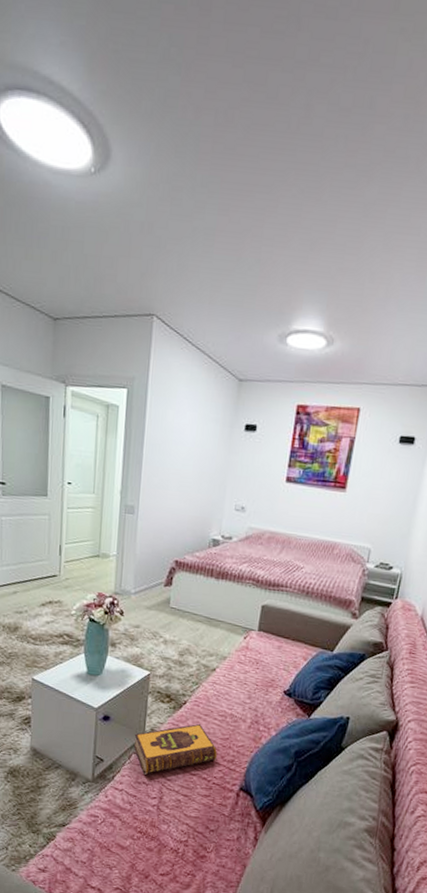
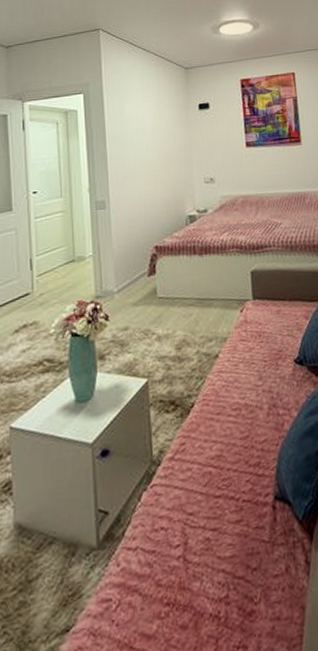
hardback book: present [133,723,218,775] -> none [141,426,242,516]

